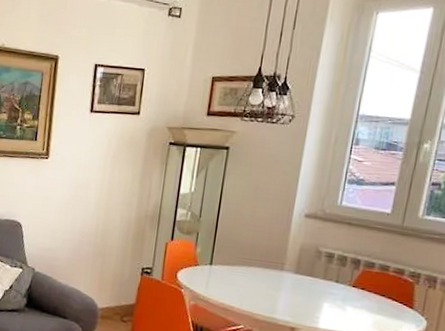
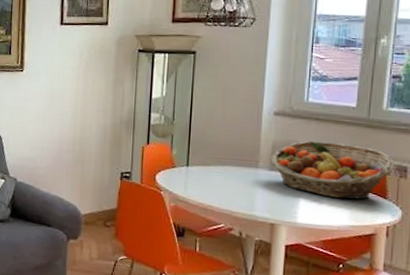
fruit basket: none [297,245,424,308] -> present [271,140,394,200]

